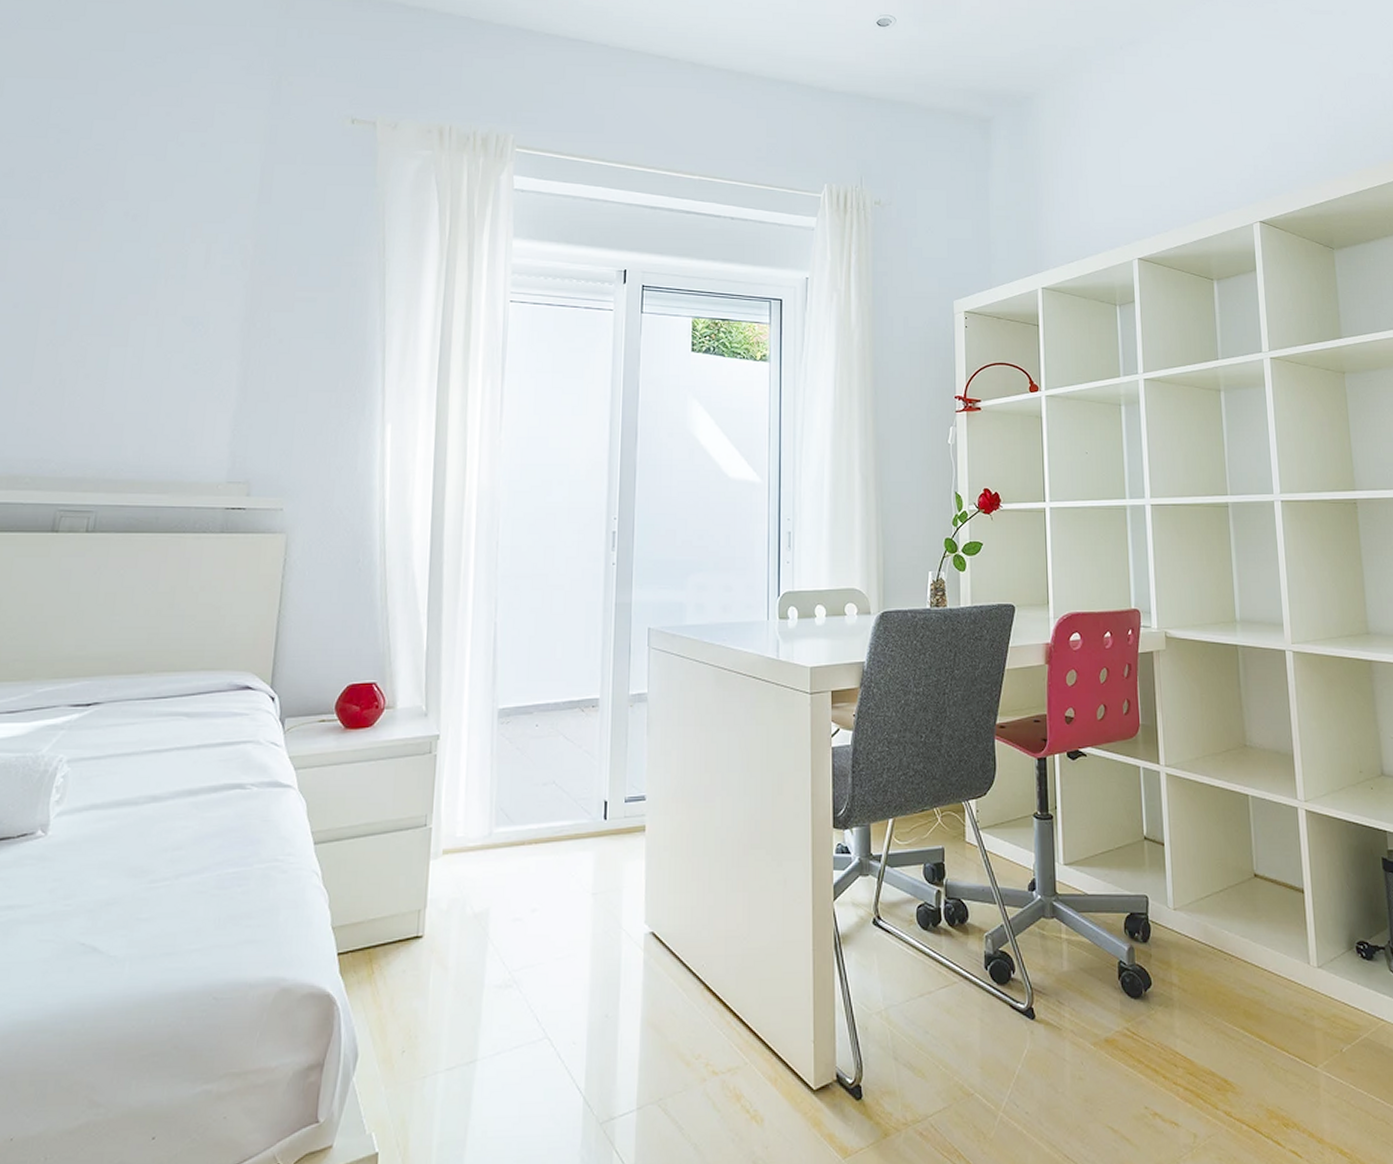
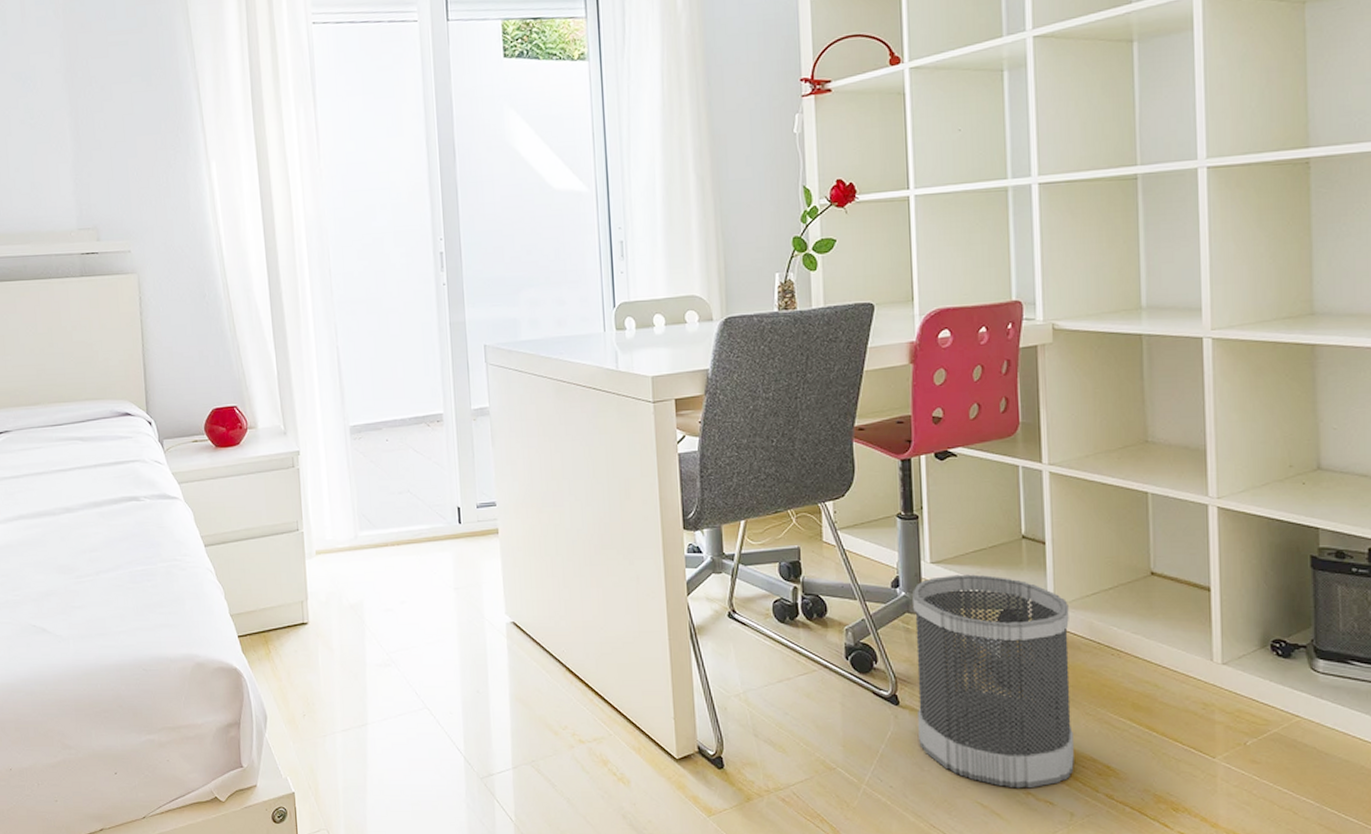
wastebasket: none [1048,876,1196,1109] -> present [912,574,1074,789]

